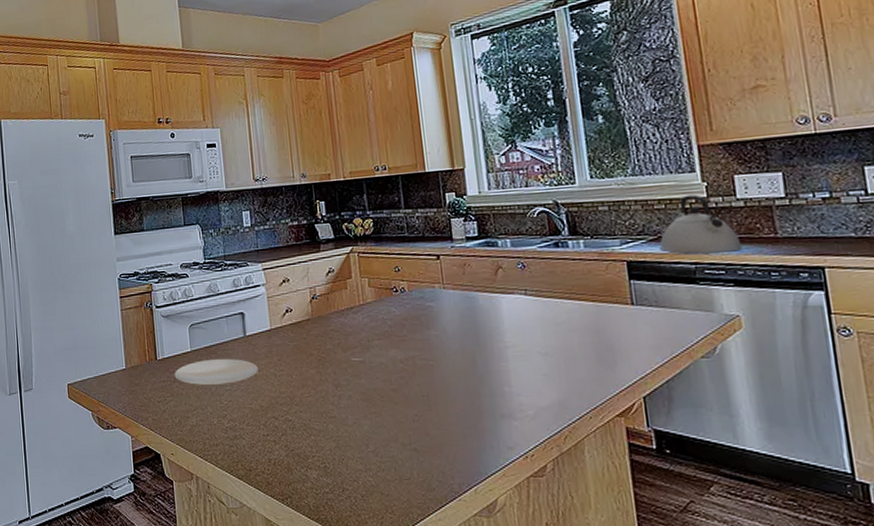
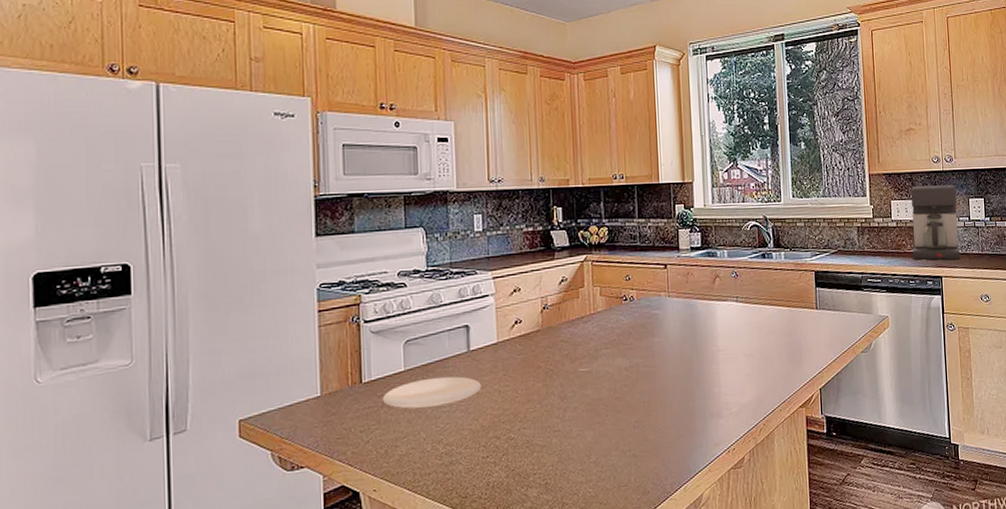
kettle: present [659,194,743,254] -> none [838,215,893,266]
coffee maker: none [765,150,854,247] -> present [911,185,960,261]

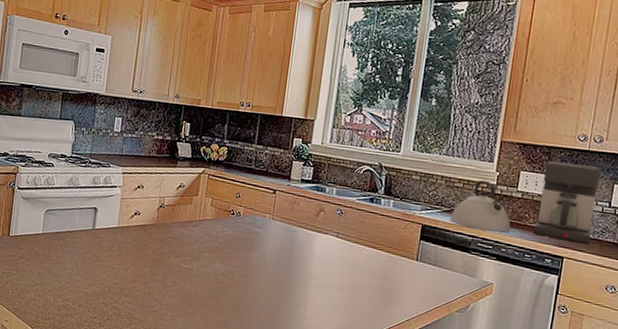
plate: present [382,376,481,411] -> none [22,243,99,270]
kettle: none [838,215,893,266] -> present [450,180,511,233]

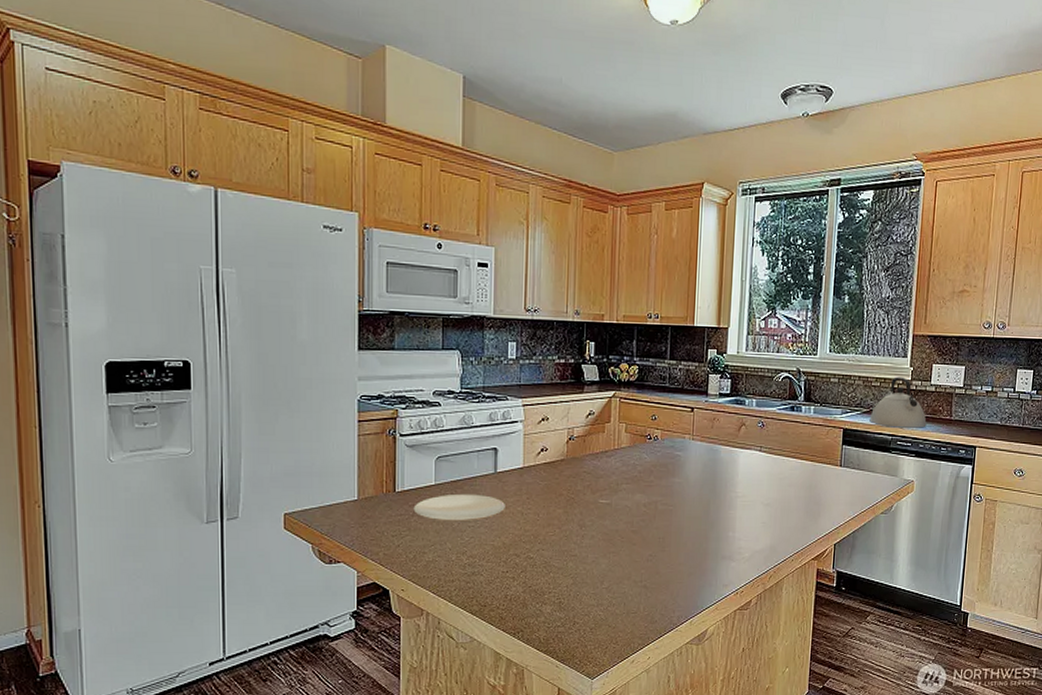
plate: none [22,243,99,270] -> present [413,493,505,523]
coffee maker: present [534,161,601,244] -> none [948,352,1005,431]

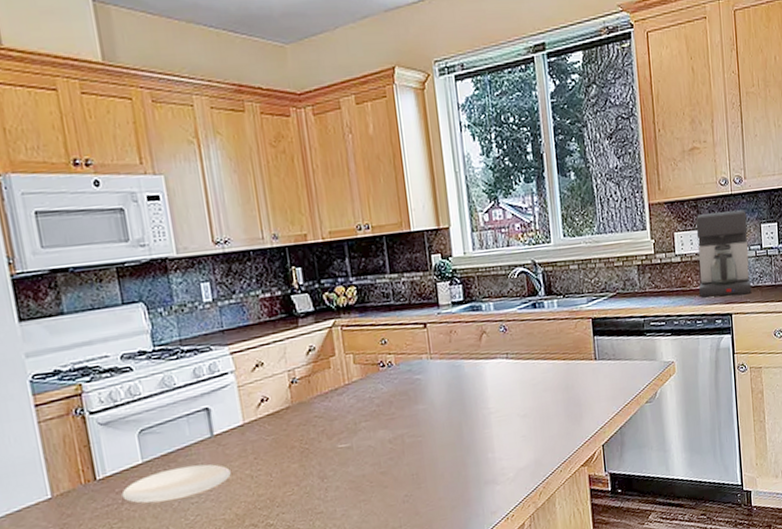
kettle: present [869,376,927,428] -> none [617,251,678,309]
coffee maker: none [948,352,1005,431] -> present [696,210,752,298]

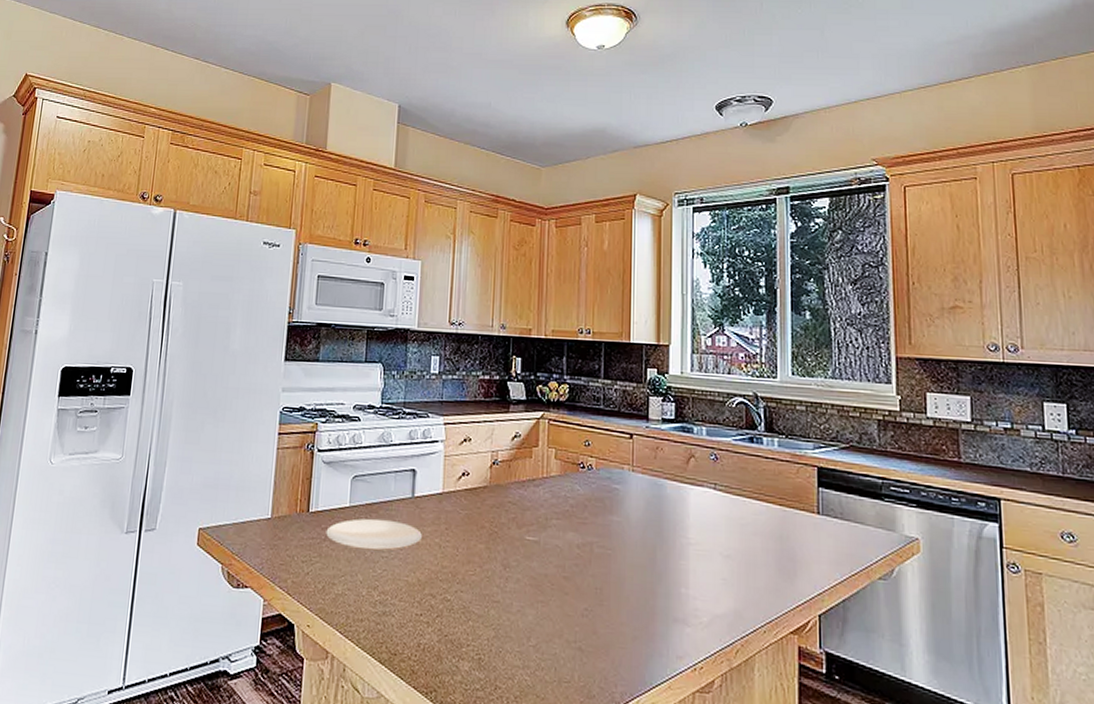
coffee maker: present [696,210,752,298] -> none [956,378,1029,480]

